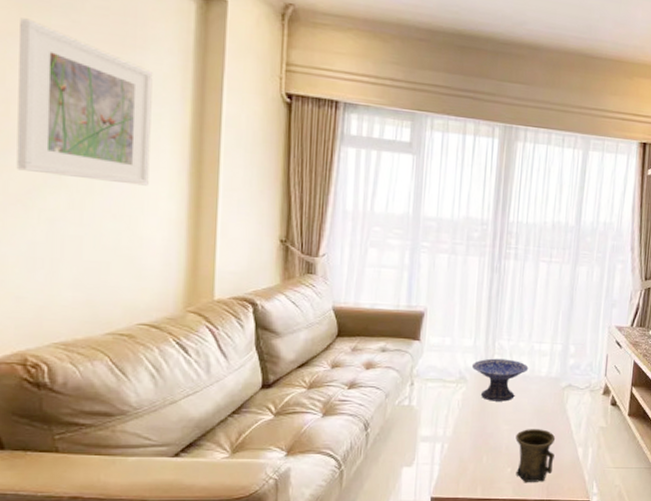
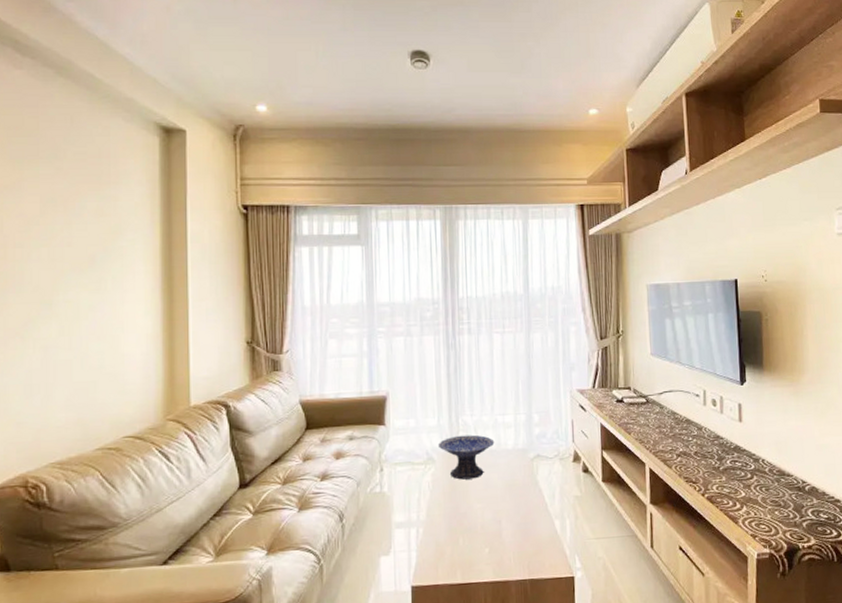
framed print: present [16,18,153,186] -> none [14,172,127,307]
mug: present [515,429,556,483] -> none [490,504,532,563]

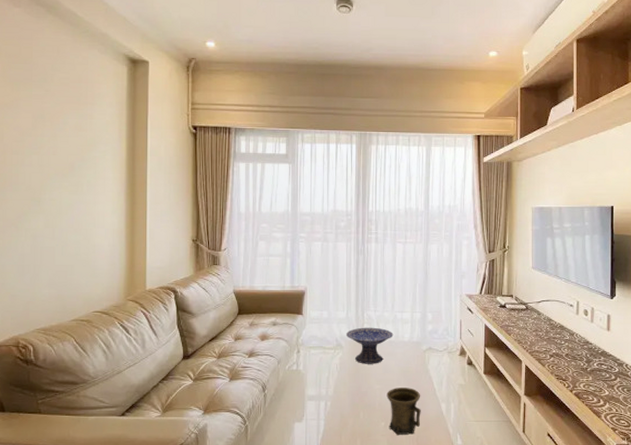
mug: none [490,504,532,563] -> present [386,388,421,436]

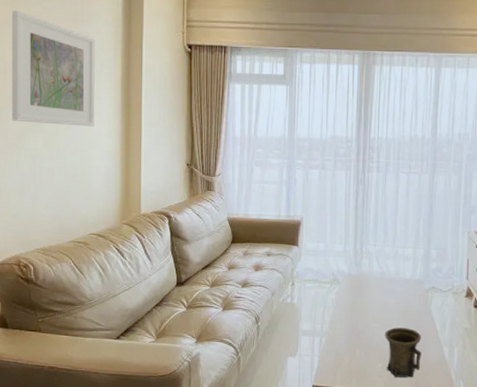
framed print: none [11,92,99,206] -> present [12,10,95,127]
decorative bowl: present [345,327,394,364] -> none [343,262,394,301]

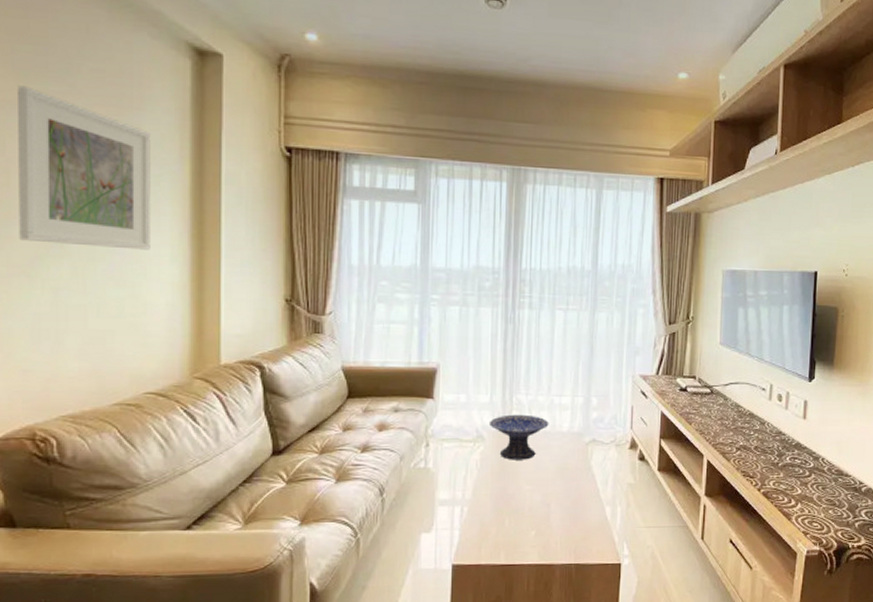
decorative bowl: none [343,262,394,301] -> present [488,414,549,460]
mug: present [385,327,422,378] -> none [539,488,581,547]

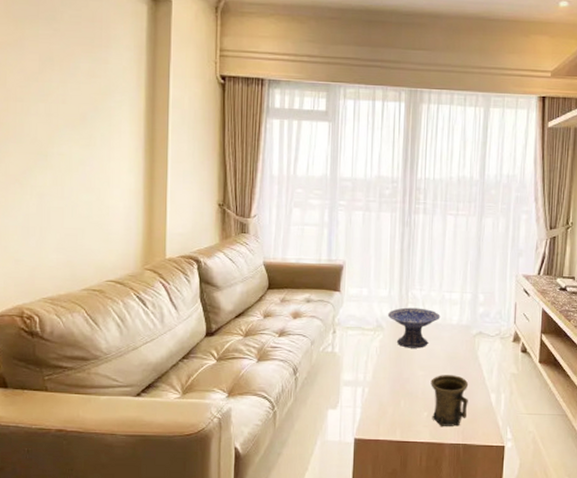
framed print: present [18,85,151,250] -> none [15,31,115,163]
mug: none [539,488,581,547] -> present [430,375,469,427]

